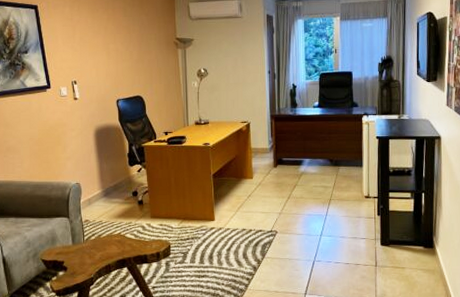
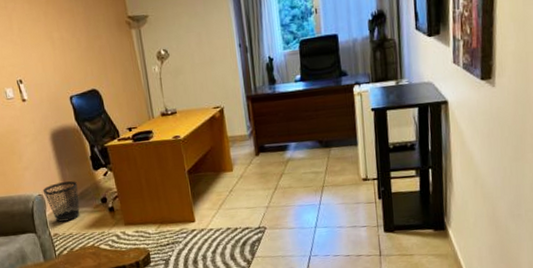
wastebasket: none [80,174,113,210] -> present [42,181,80,222]

